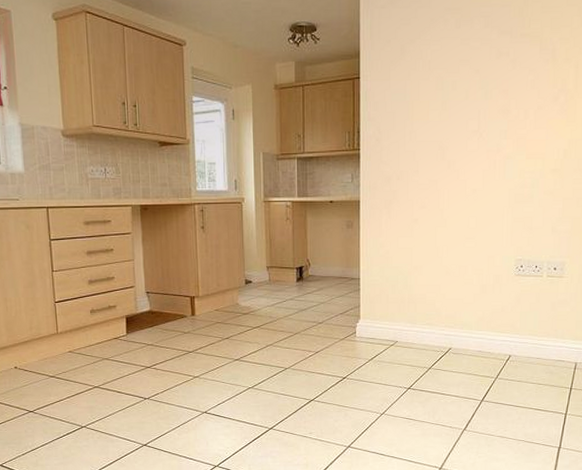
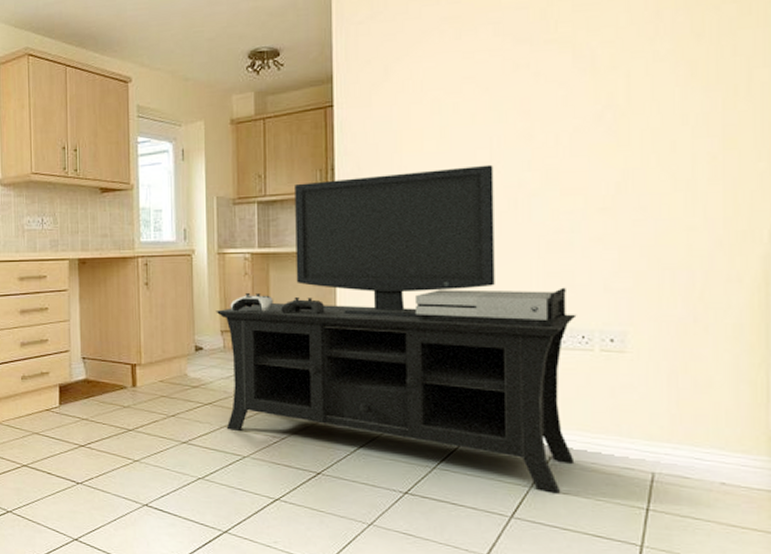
media console: none [262,133,533,382] -> present [216,164,577,494]

